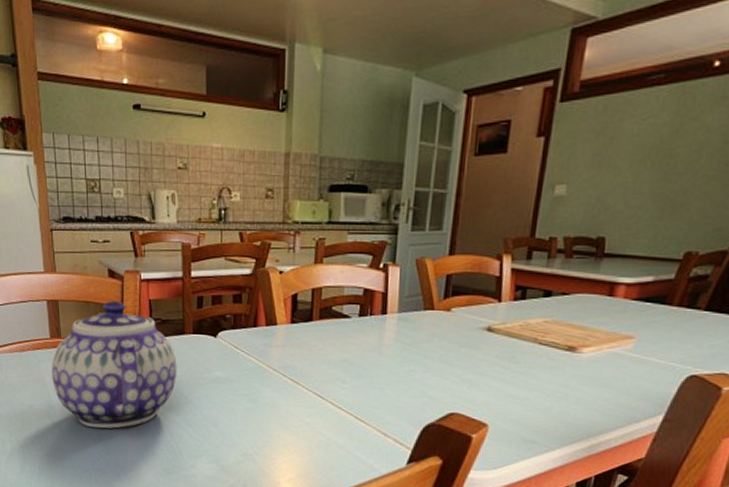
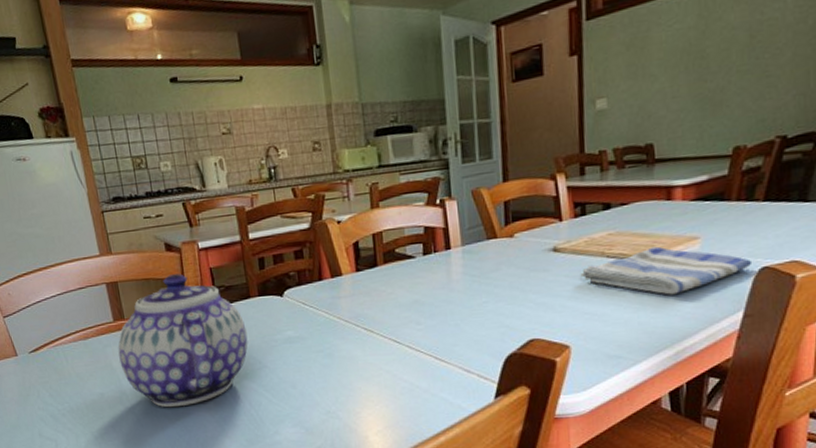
dish towel: none [510,340,682,390] -> present [580,246,753,295]

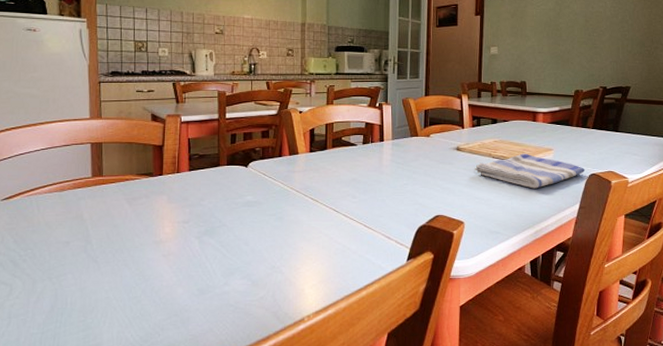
teapot: present [118,274,248,408] -> none [91,141,212,258]

